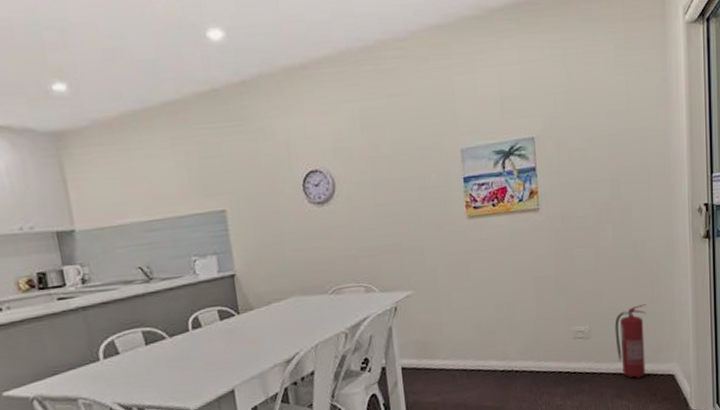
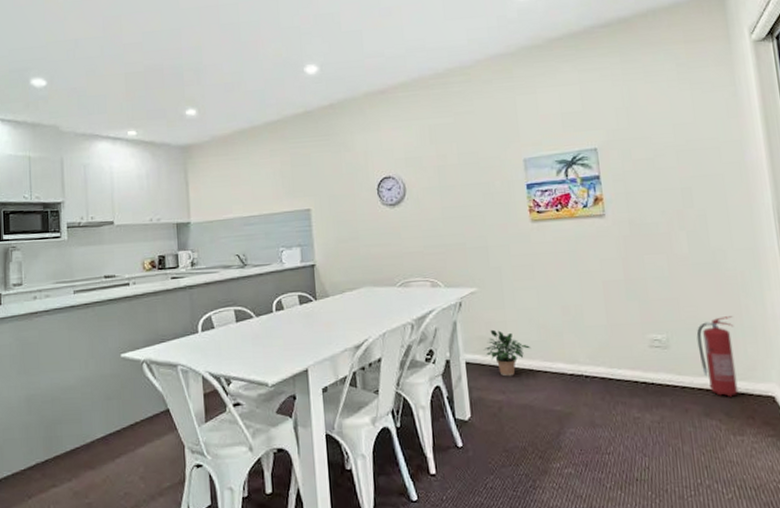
potted plant: none [419,332,466,379] -> present [483,329,531,377]

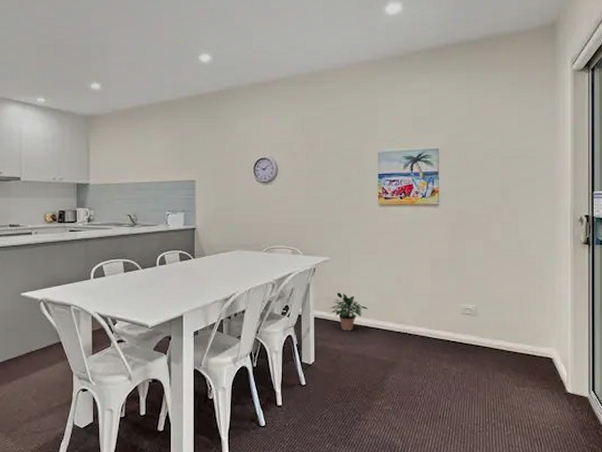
fire extinguisher: present [696,316,738,397] -> none [499,293,529,357]

